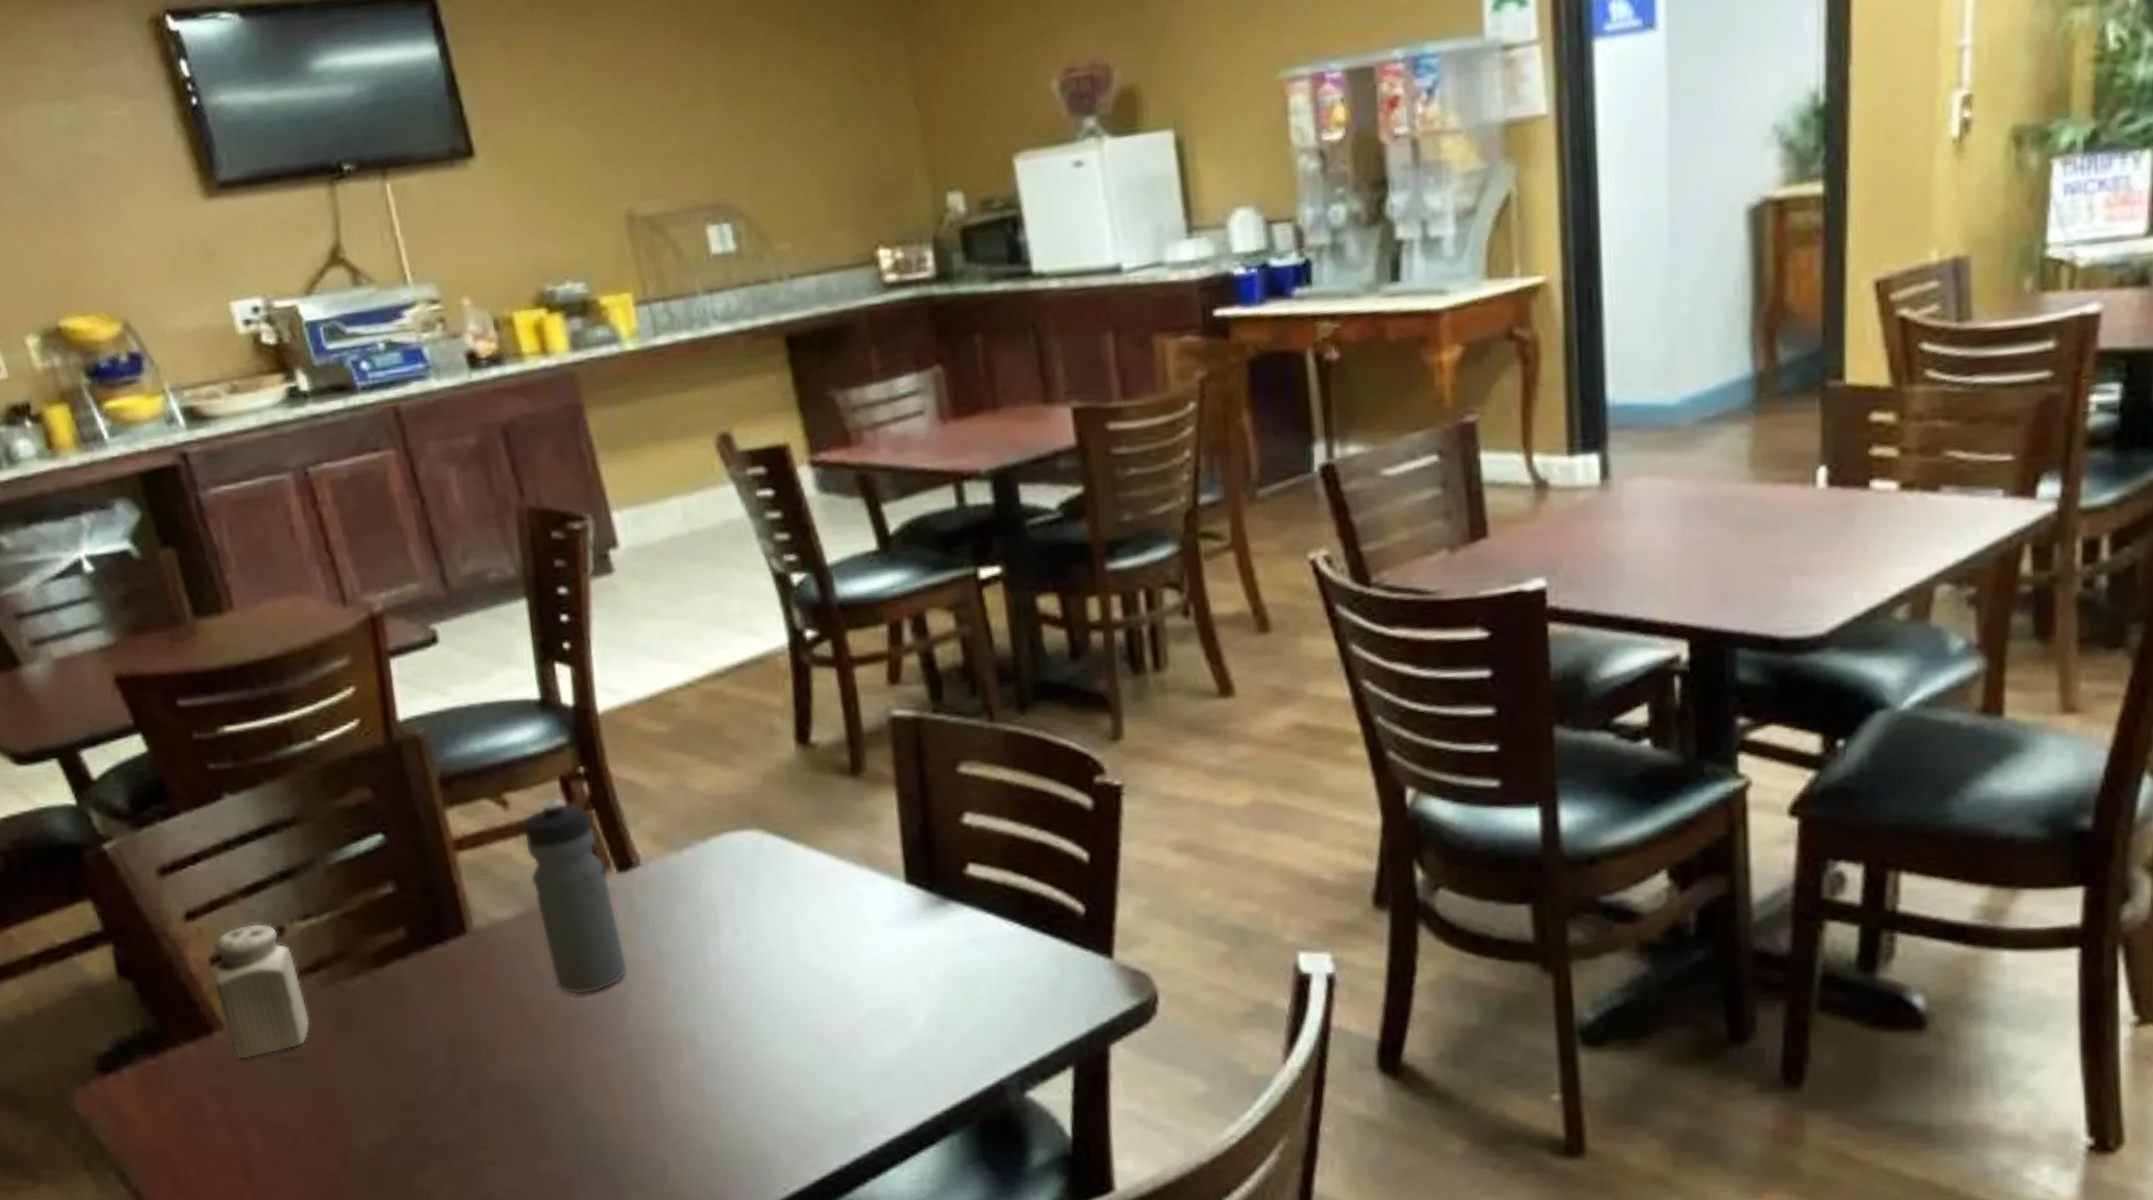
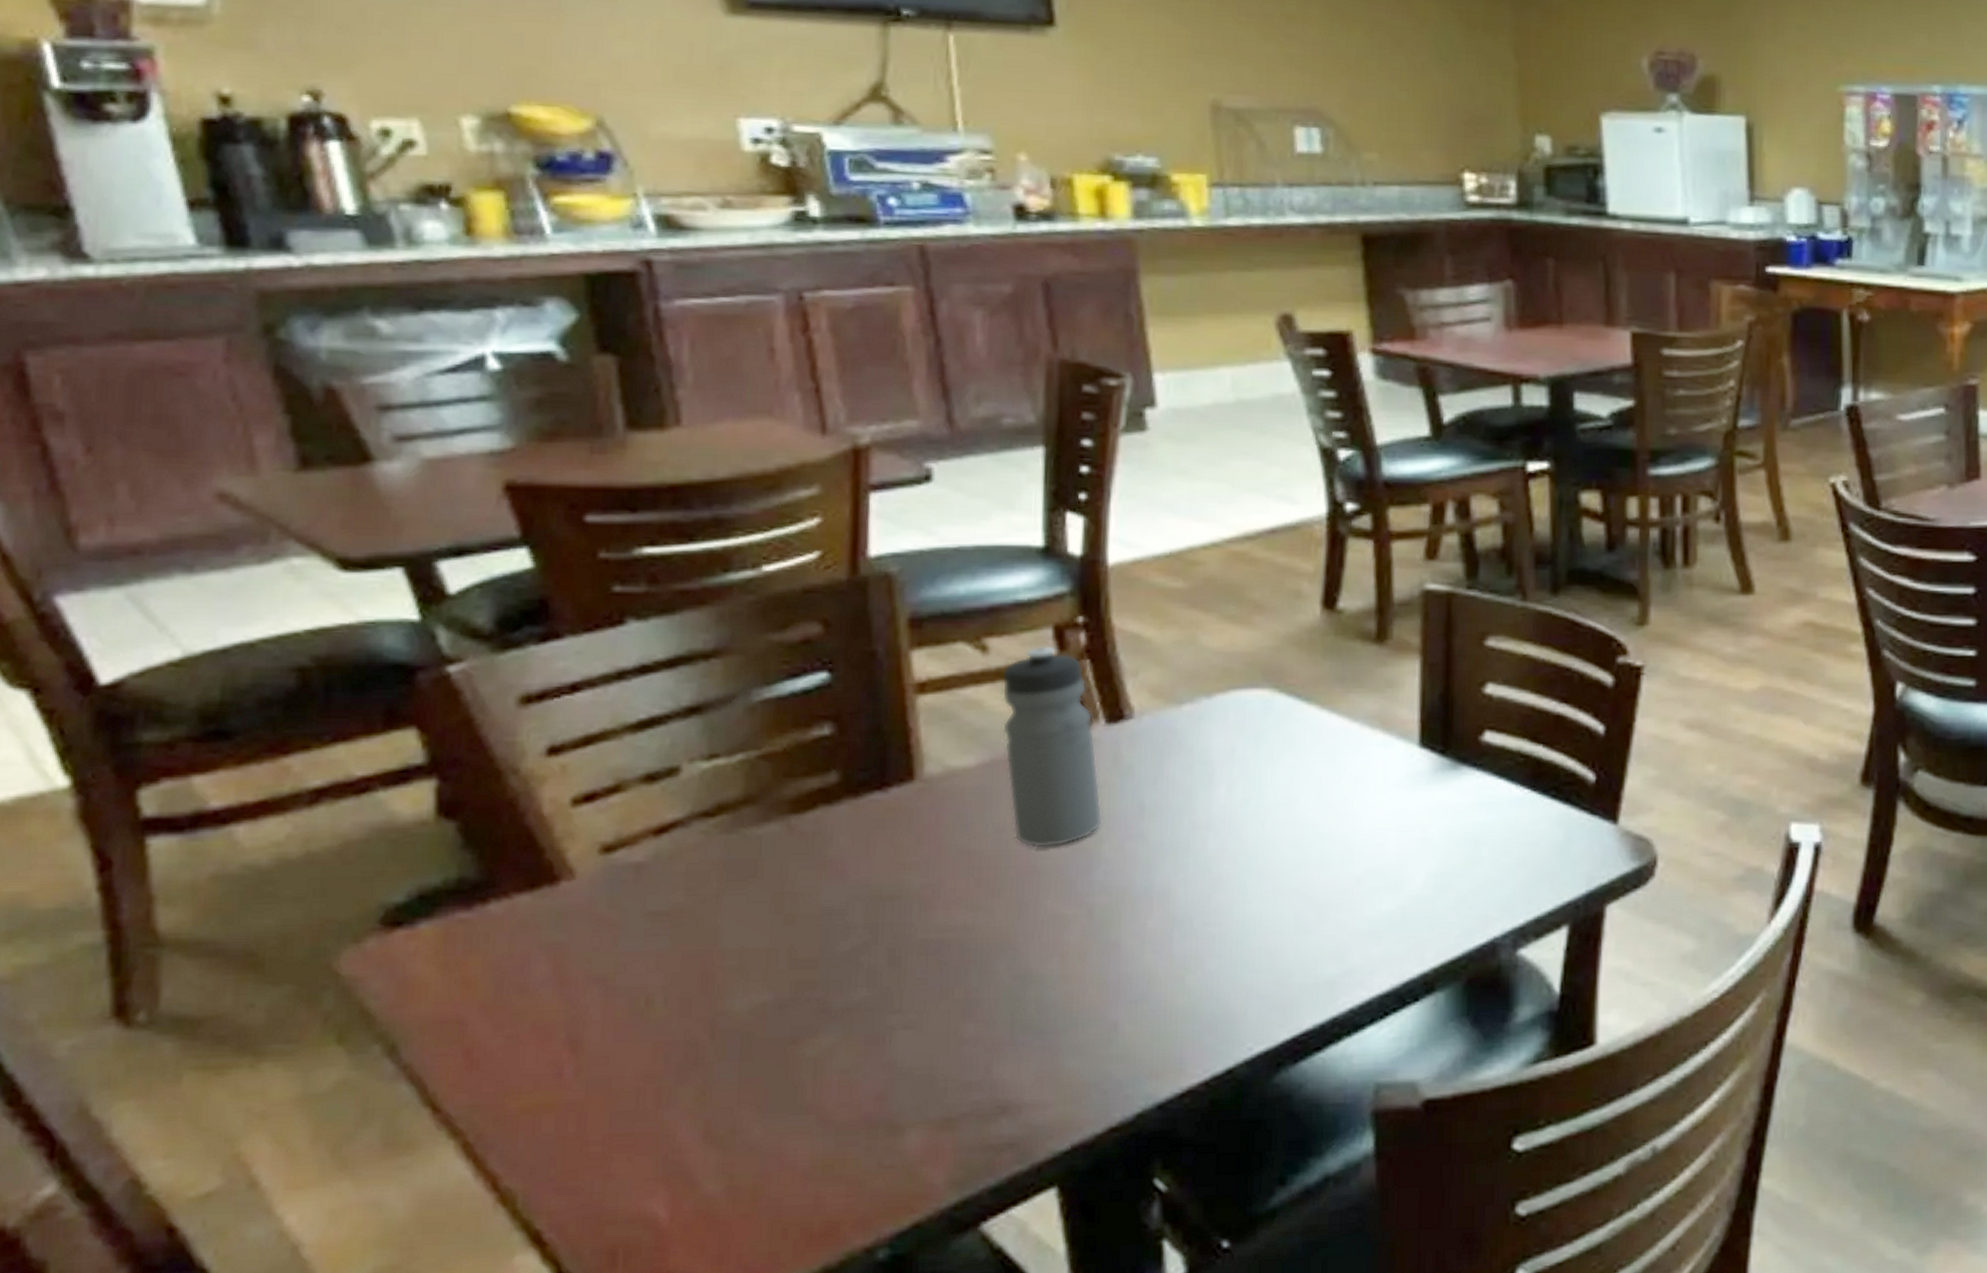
salt shaker: present [213,922,310,1060] -> none [571,761,695,914]

